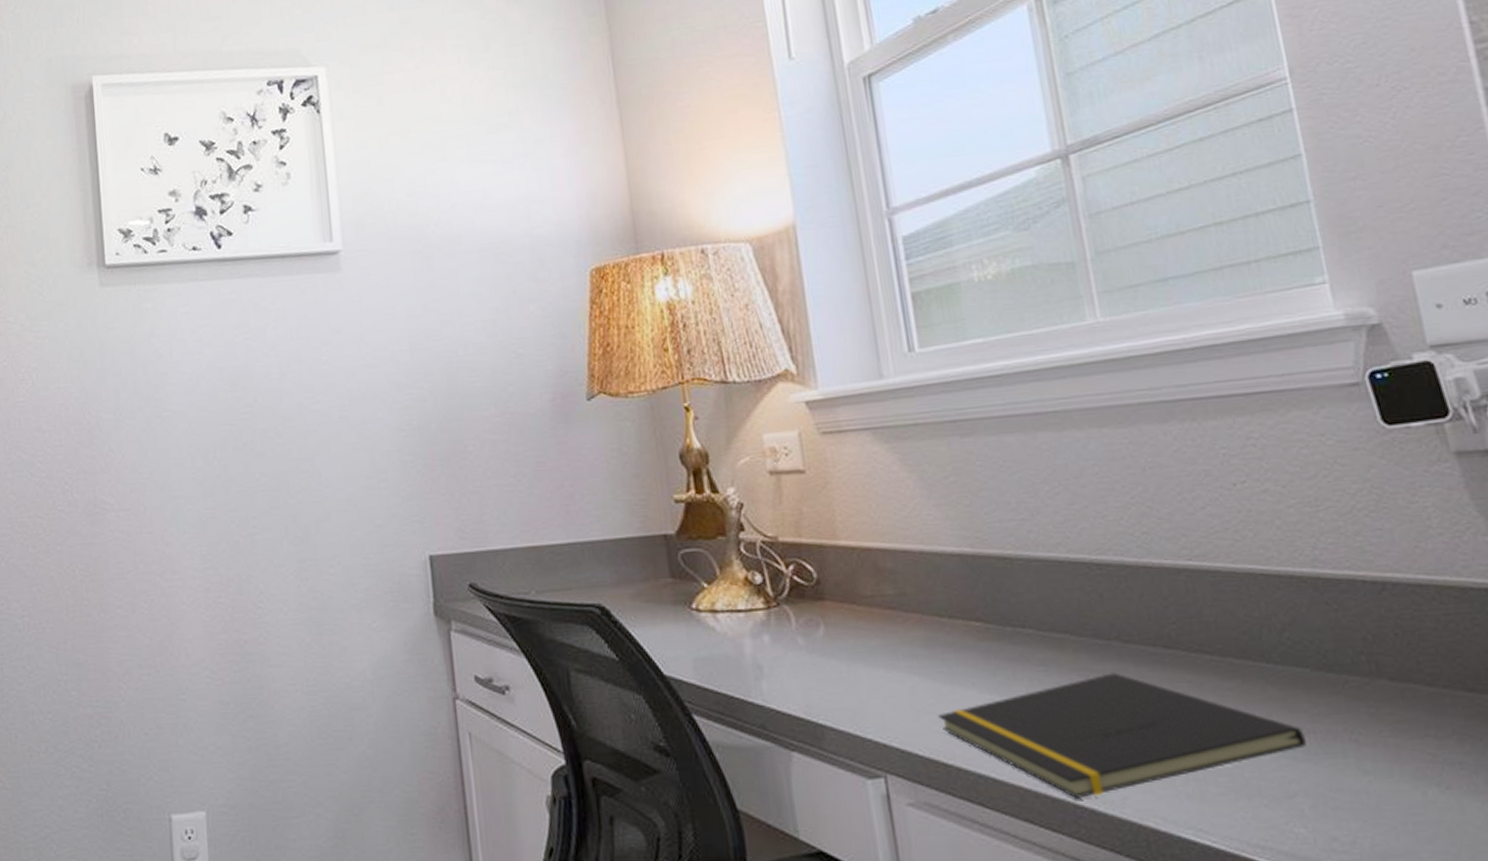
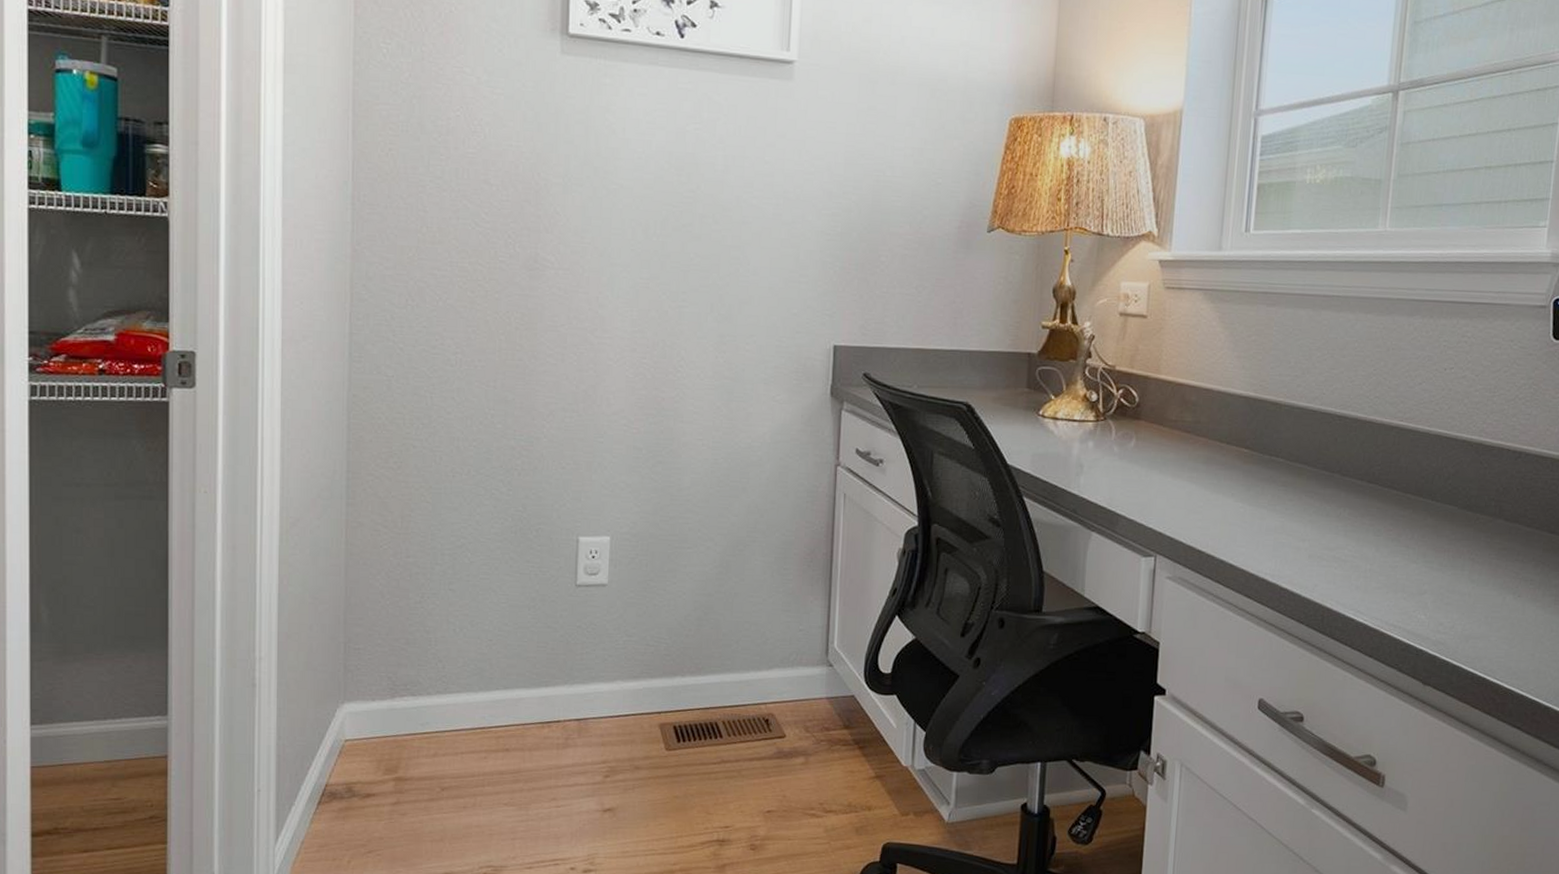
notepad: present [937,673,1307,798] -> none [1202,496,1442,583]

